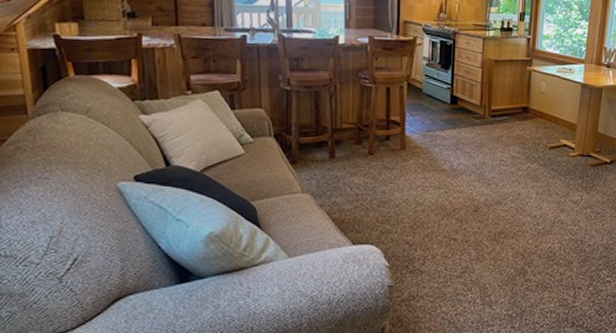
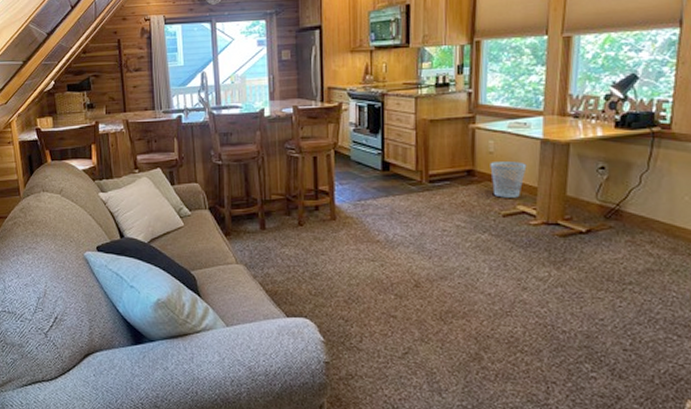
wastebasket: none [541,101,570,133] -> present [490,161,527,198]

